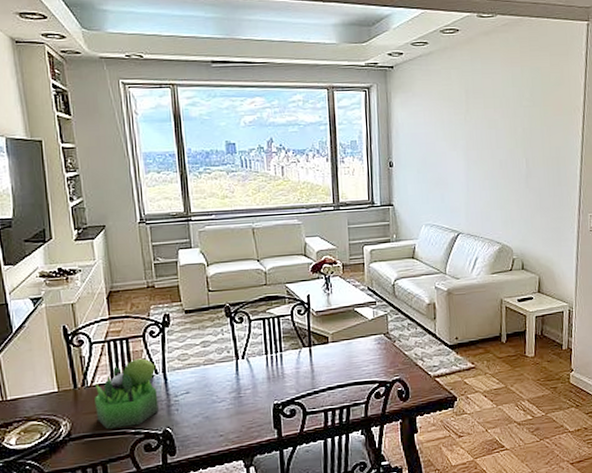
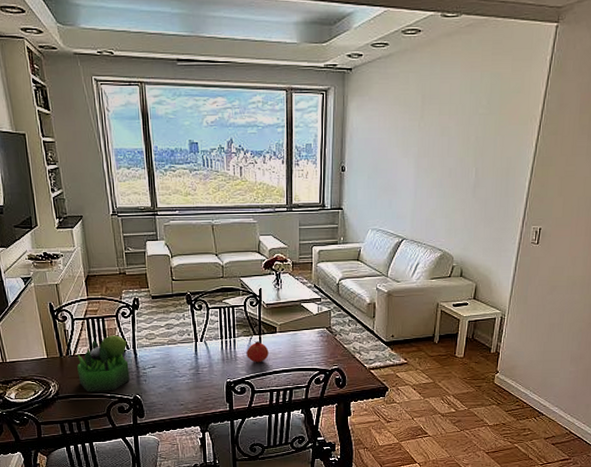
fruit: none [295,354,321,379] -> present [246,341,269,363]

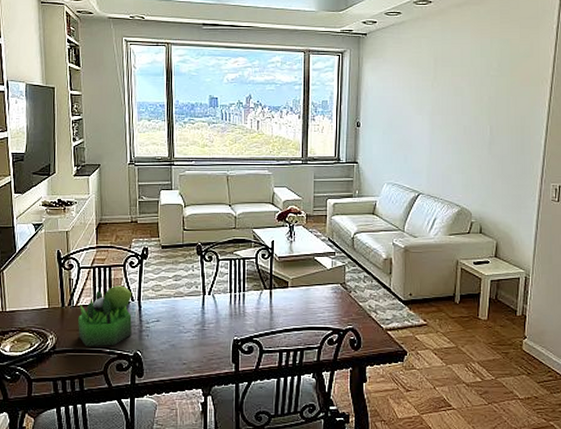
fruit: present [246,341,269,363] -> none [256,296,279,320]

